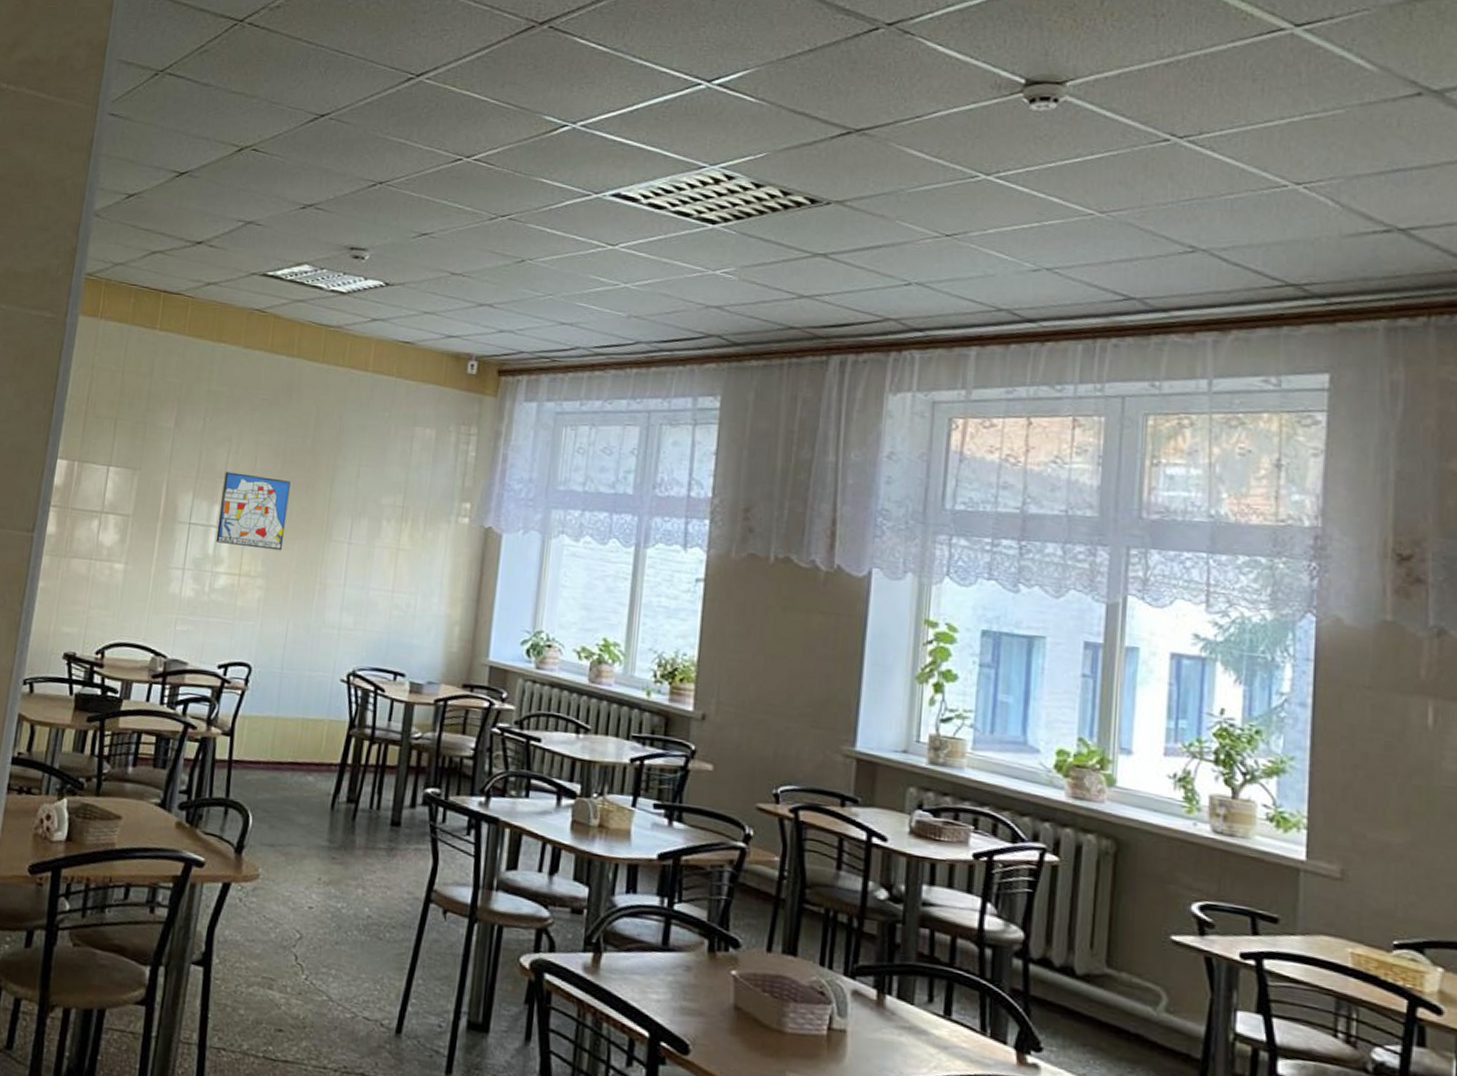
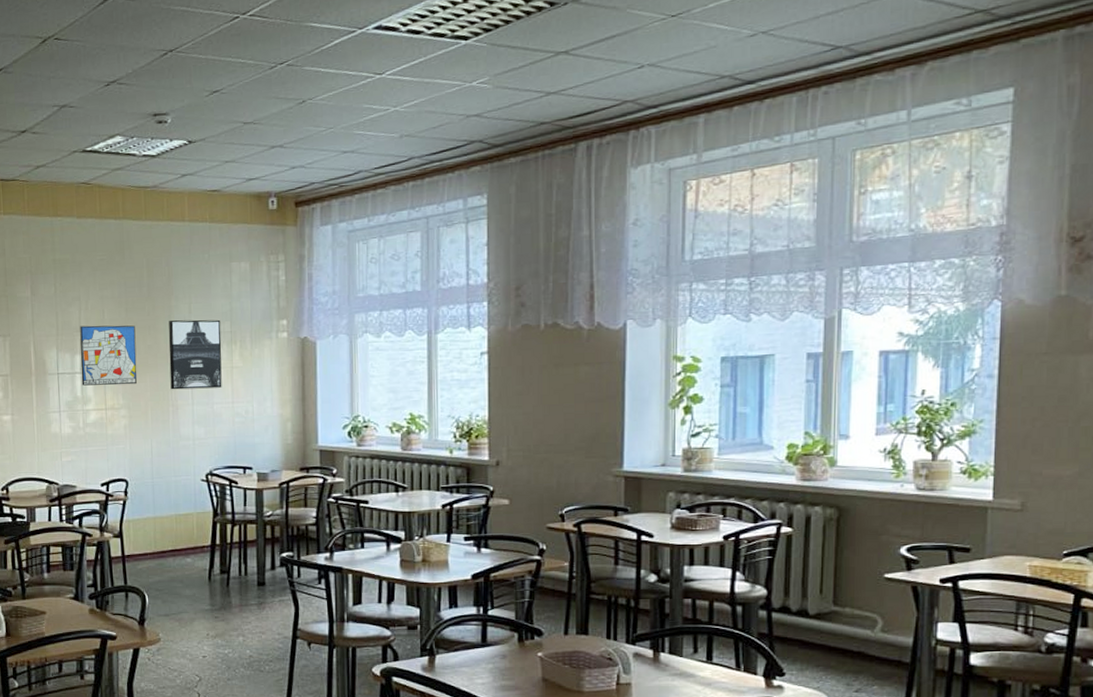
wall art: none [321,482,393,571] -> present [168,319,222,390]

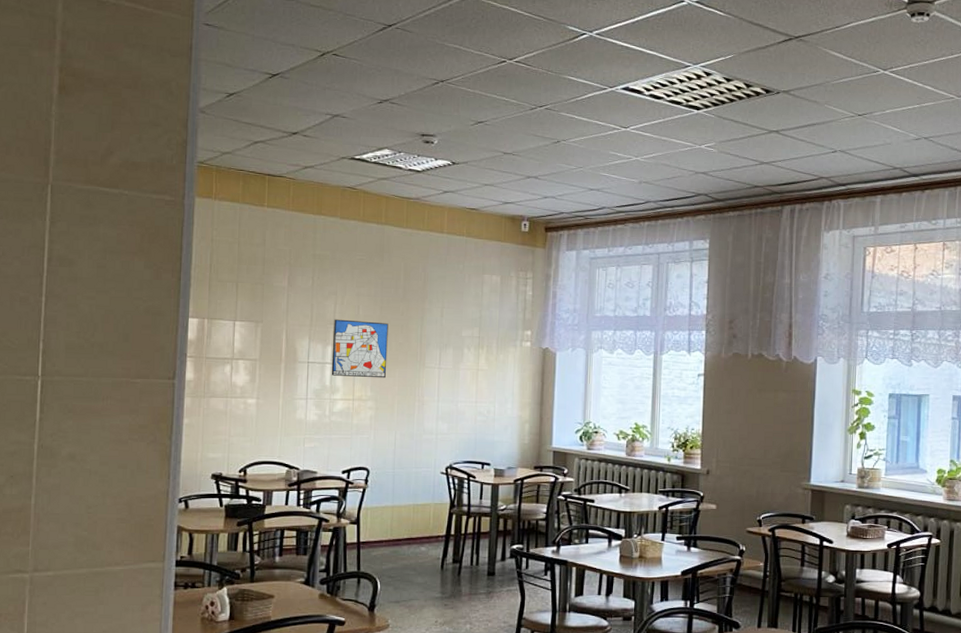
wall art: present [168,319,222,390] -> none [418,322,470,388]

